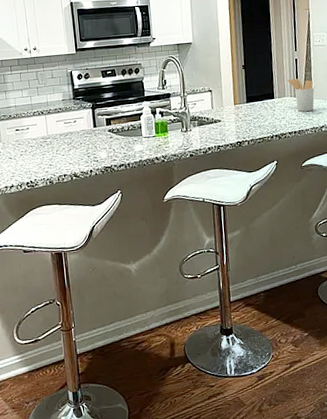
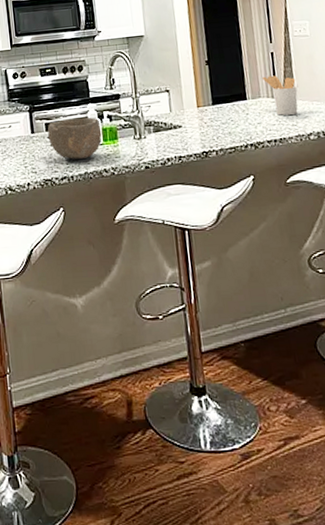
bowl: none [108,113,155,150] -> present [47,117,102,160]

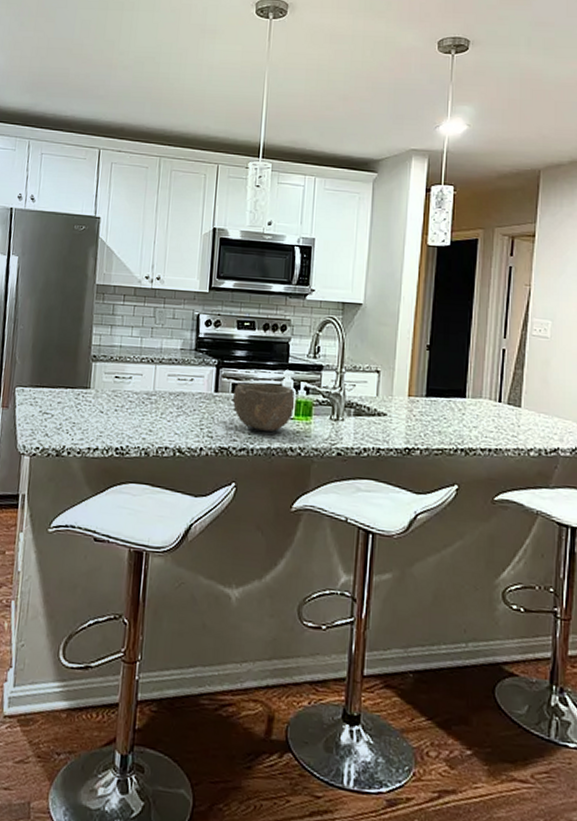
utensil holder: present [262,75,298,116] -> none [488,374,525,425]

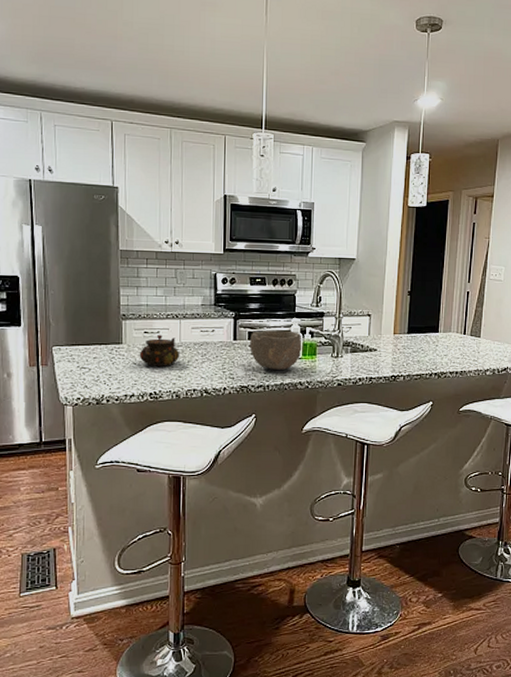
teapot: none [107,380,153,418] -> present [139,335,180,366]

